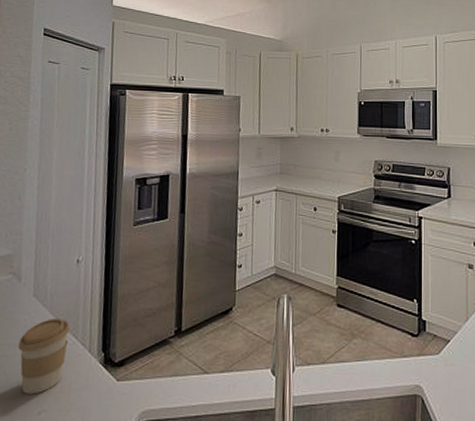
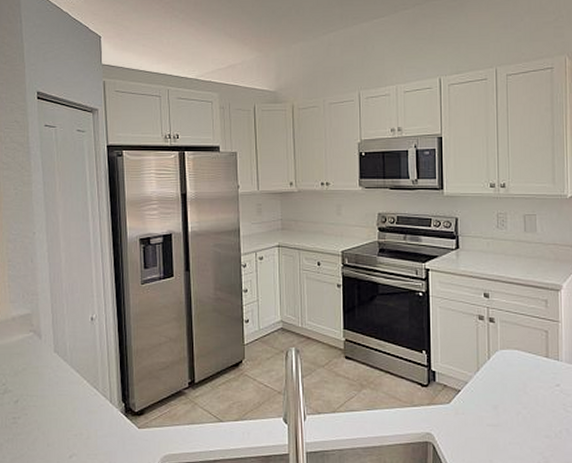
coffee cup: present [18,317,70,395] -> none [46,371,91,440]

